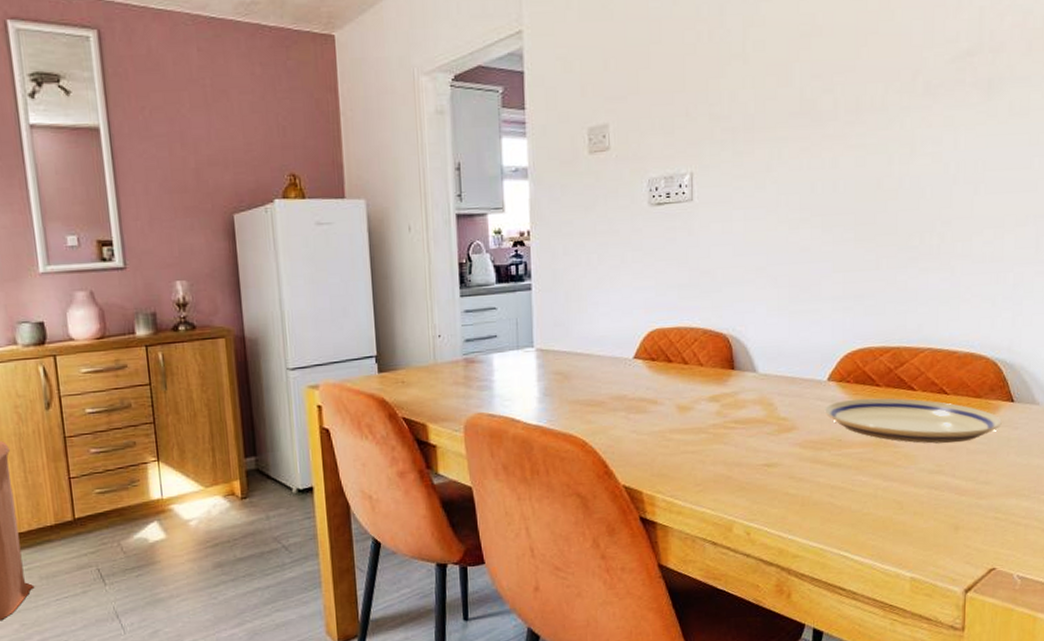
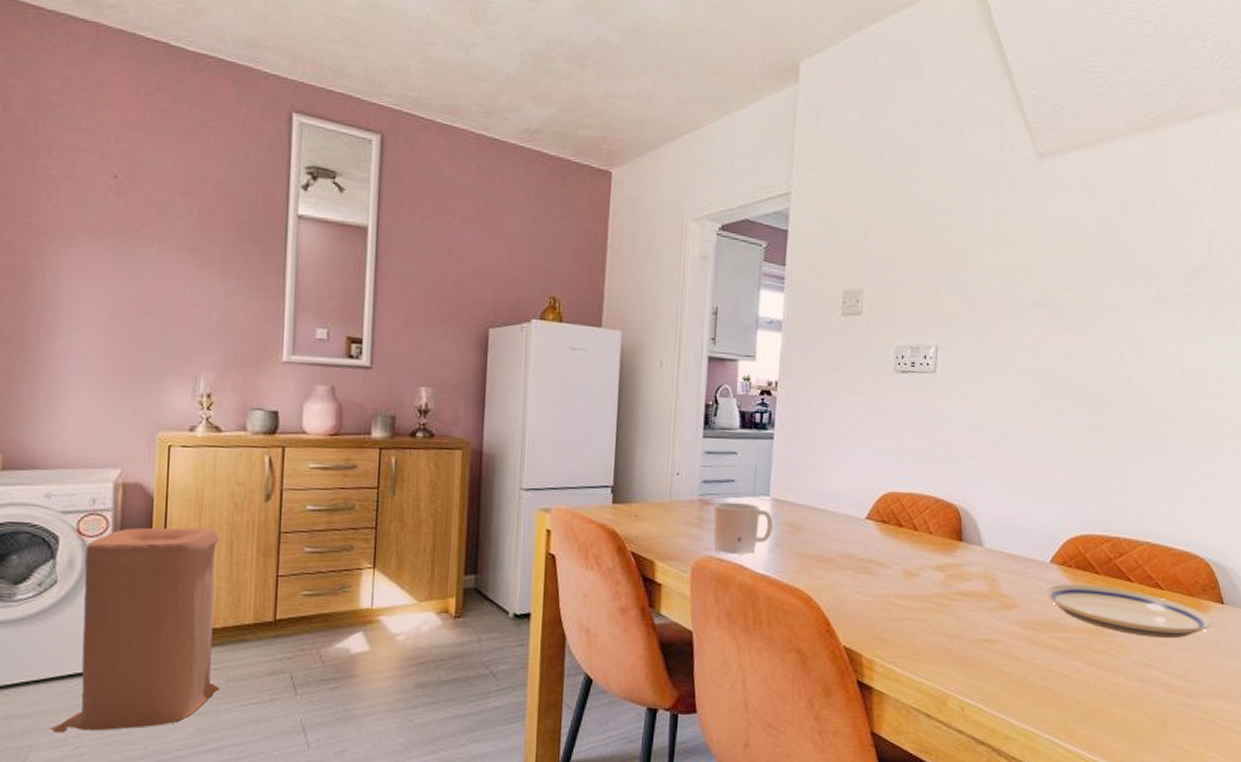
mug: none [479,356,540,409] -> present [713,501,773,556]

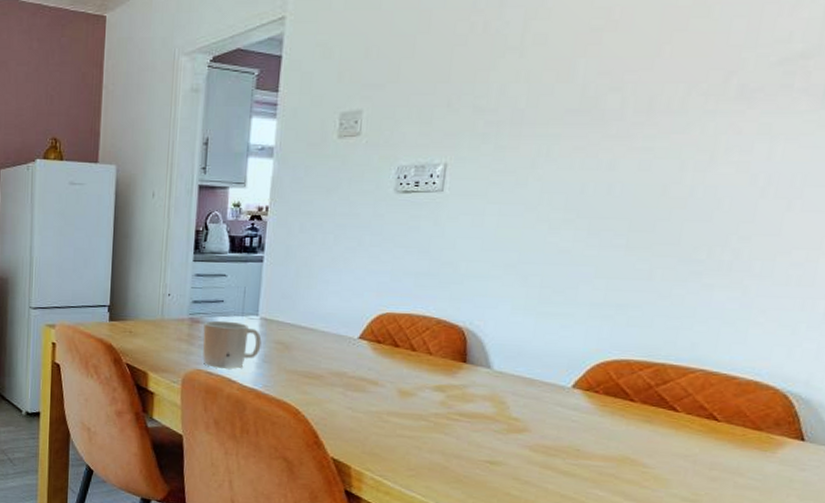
plate: present [1045,584,1212,639] -> none [564,410,785,475]

